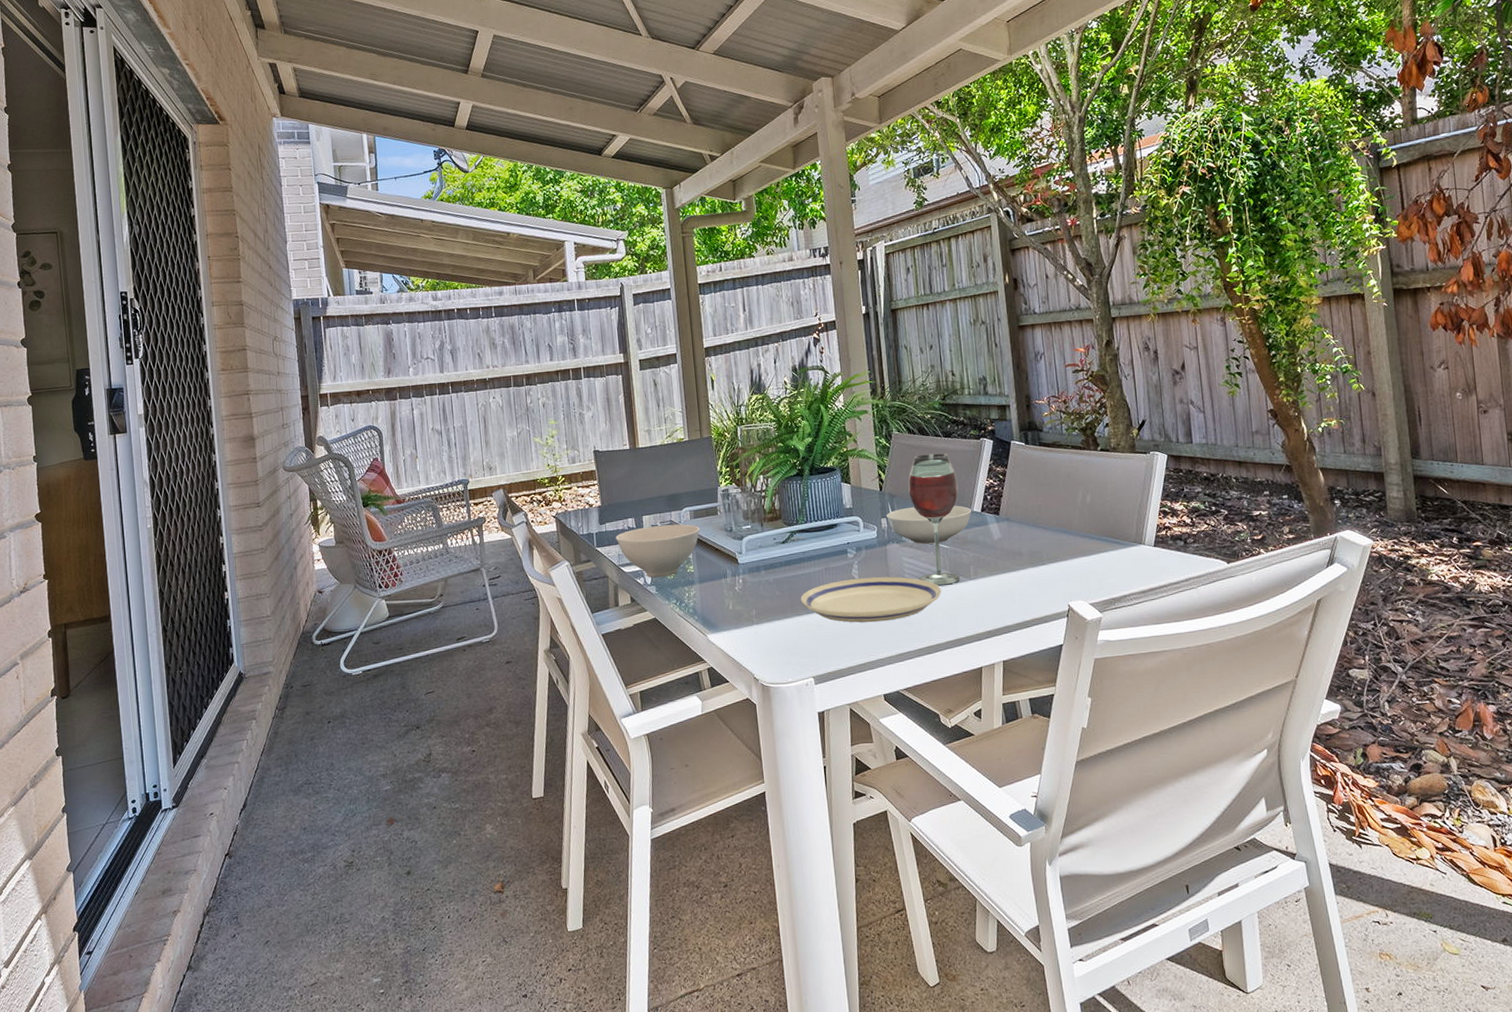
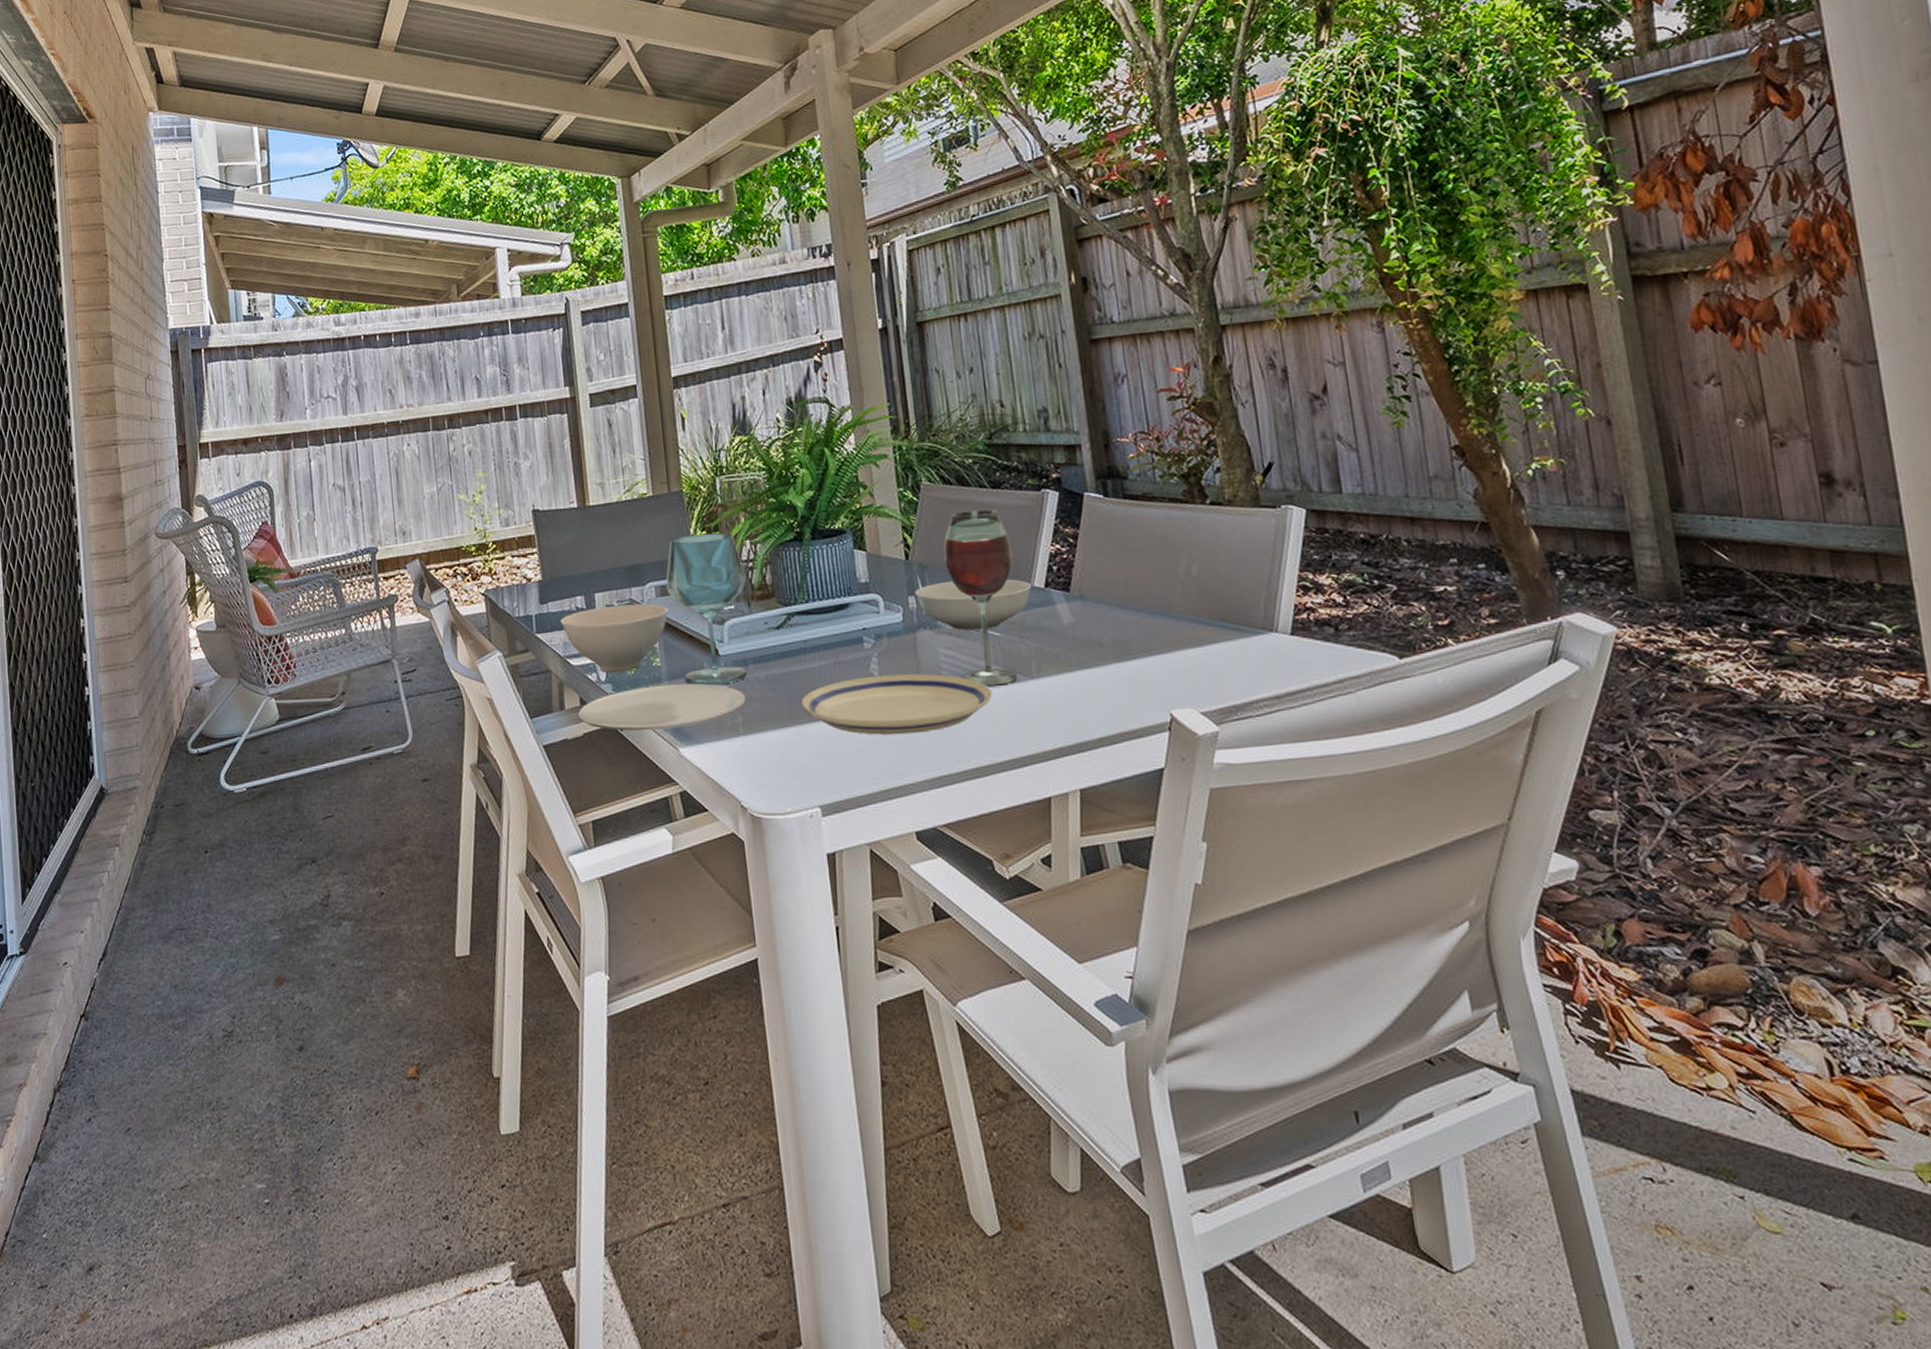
plate: none [629,585,759,623] -> present [578,683,746,732]
wine glass: none [698,469,760,587] -> present [665,532,748,686]

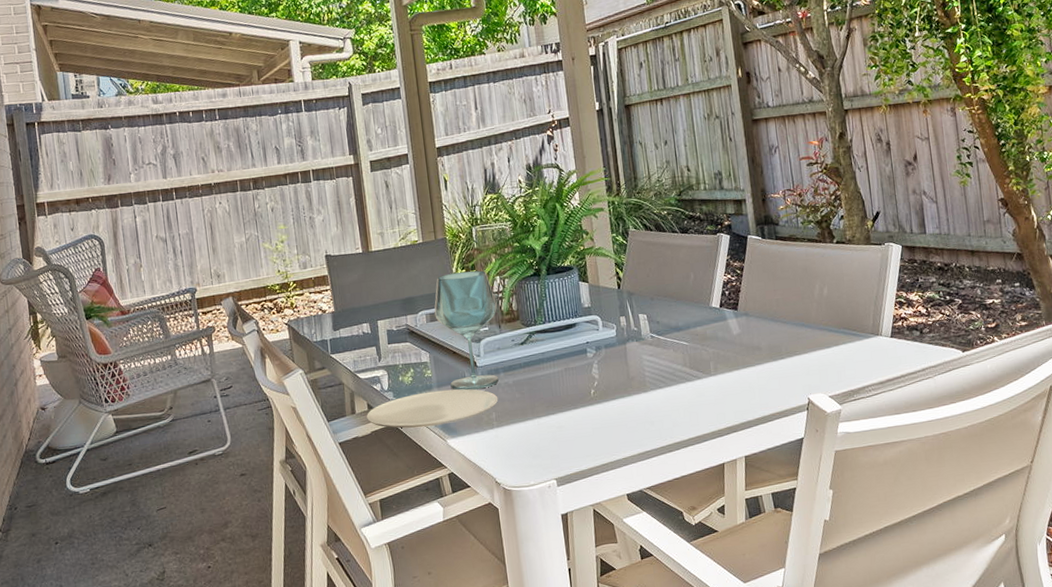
bowl: present [560,603,668,673] -> none [350,328,437,384]
plate: present [801,673,993,735] -> none [540,375,683,423]
bowl: present [914,578,1032,631] -> none [625,301,711,342]
wineglass: present [943,509,1018,686] -> none [646,249,701,383]

